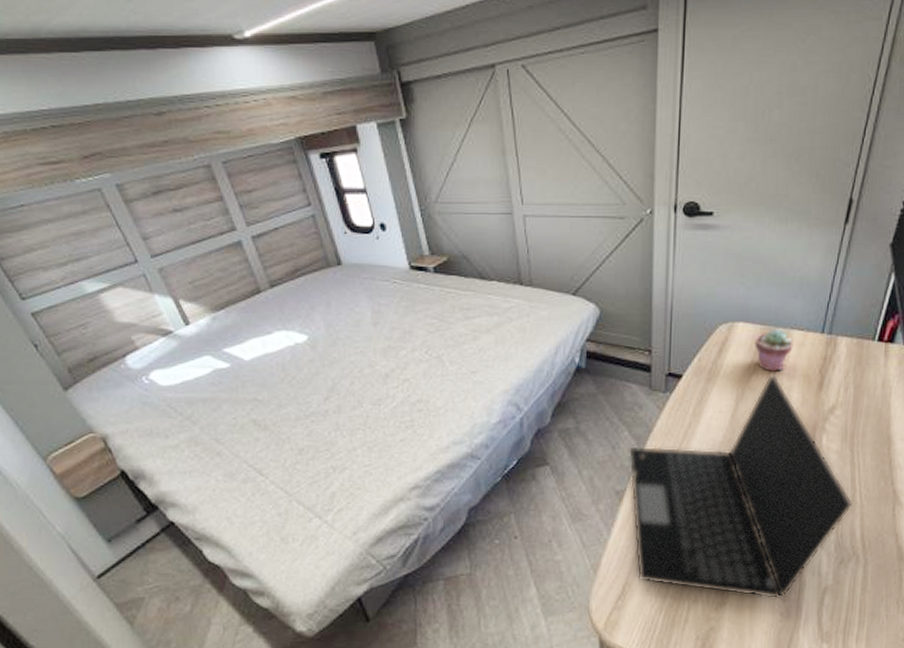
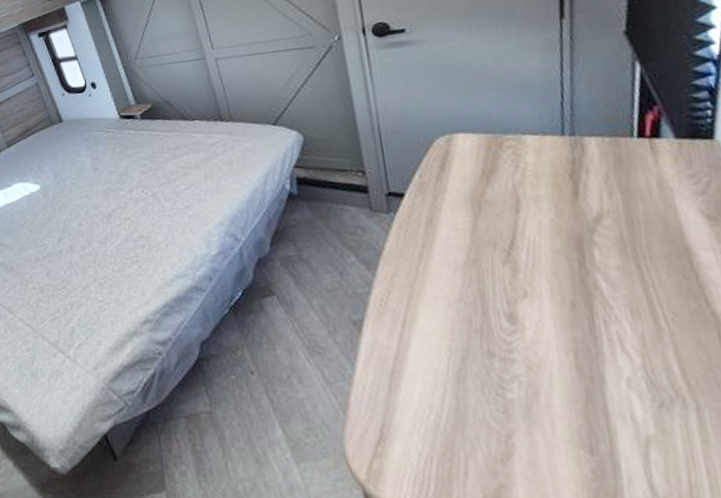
laptop: present [627,373,854,599] -> none [358,183,660,451]
potted succulent: present [755,328,794,372] -> none [481,135,530,182]

